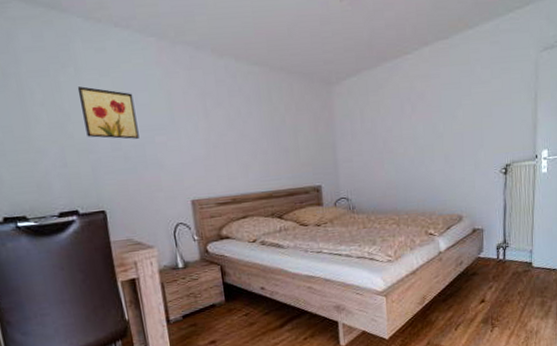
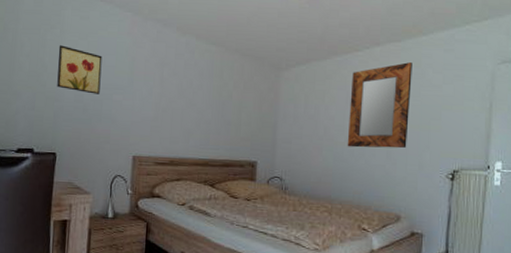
home mirror: none [404,60,463,157] -> present [347,62,412,149]

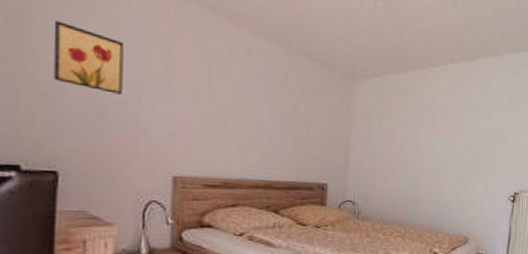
home mirror: present [347,62,412,149] -> none [421,83,483,171]

